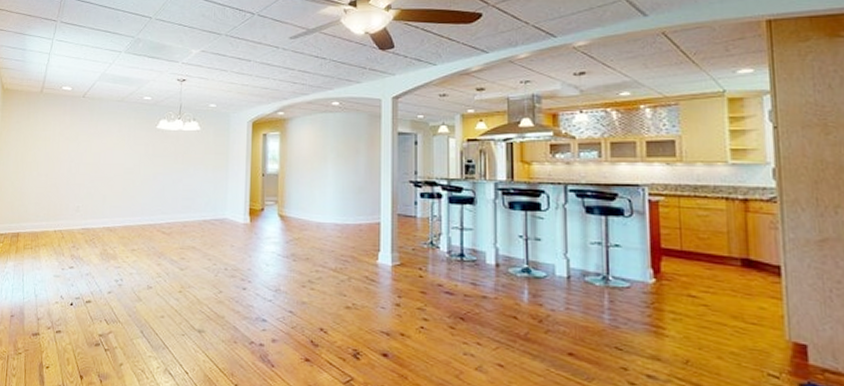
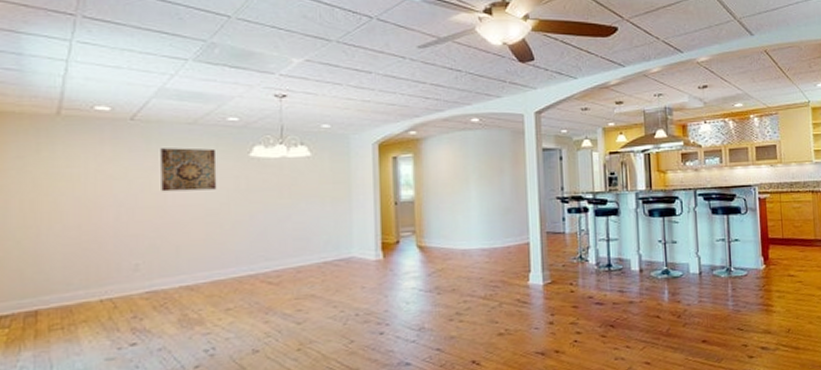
wall art: none [97,119,135,153] -> present [160,148,217,192]

